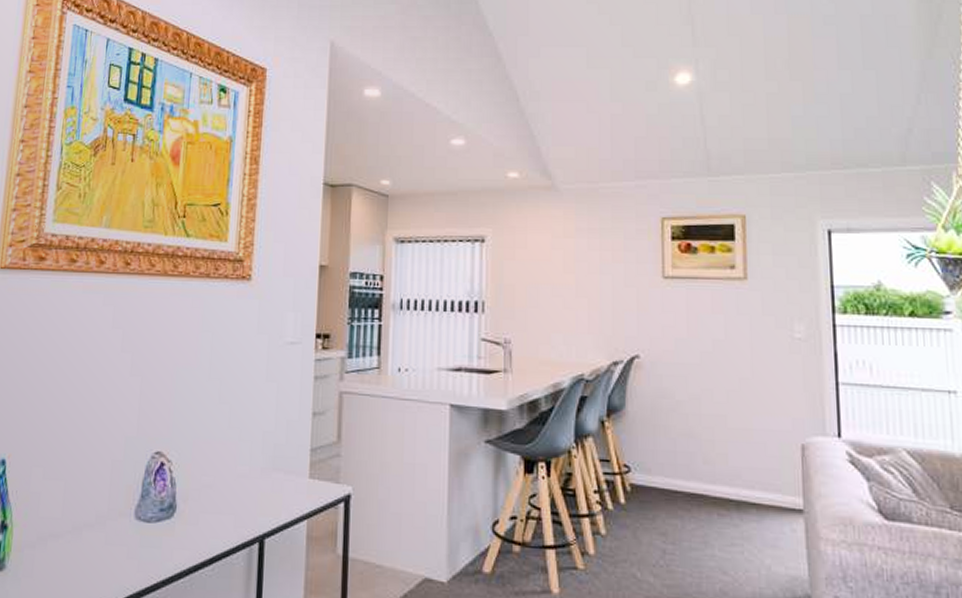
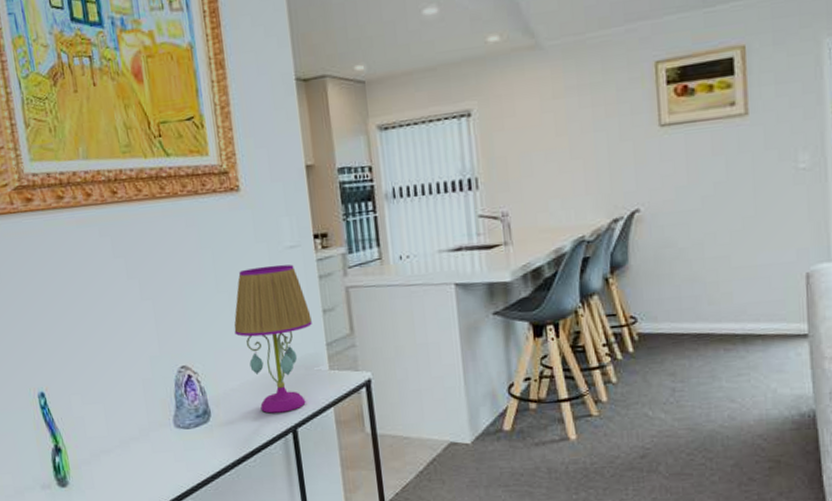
table lamp: none [218,358,300,519] -> present [234,264,312,413]

